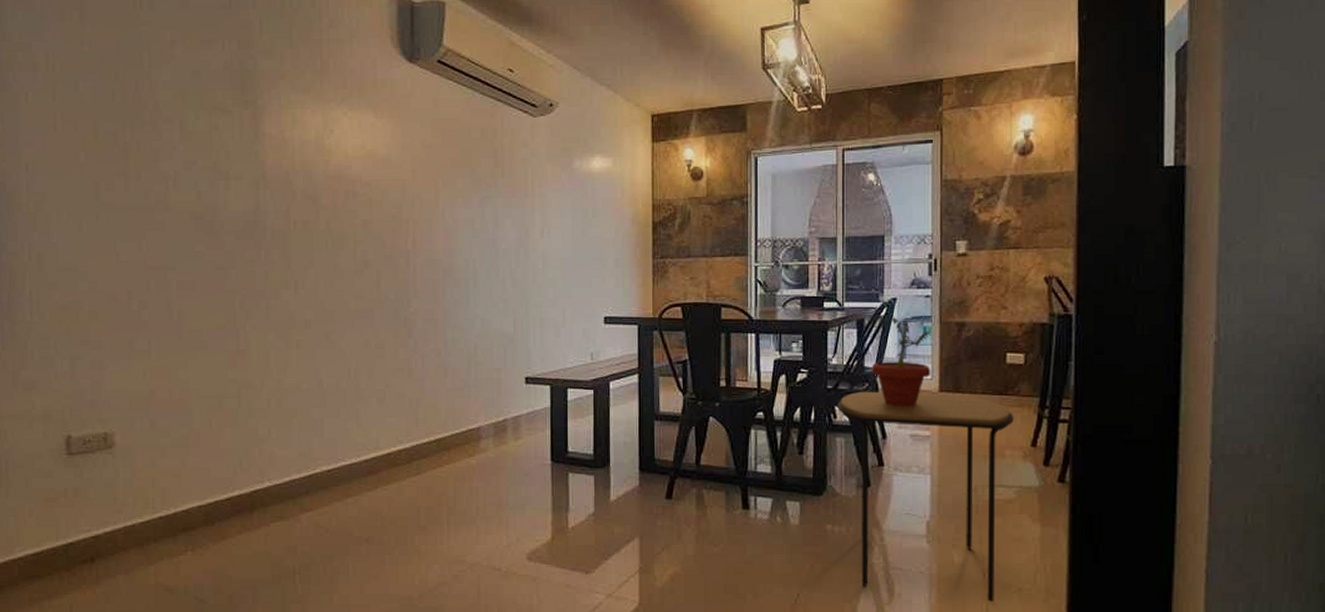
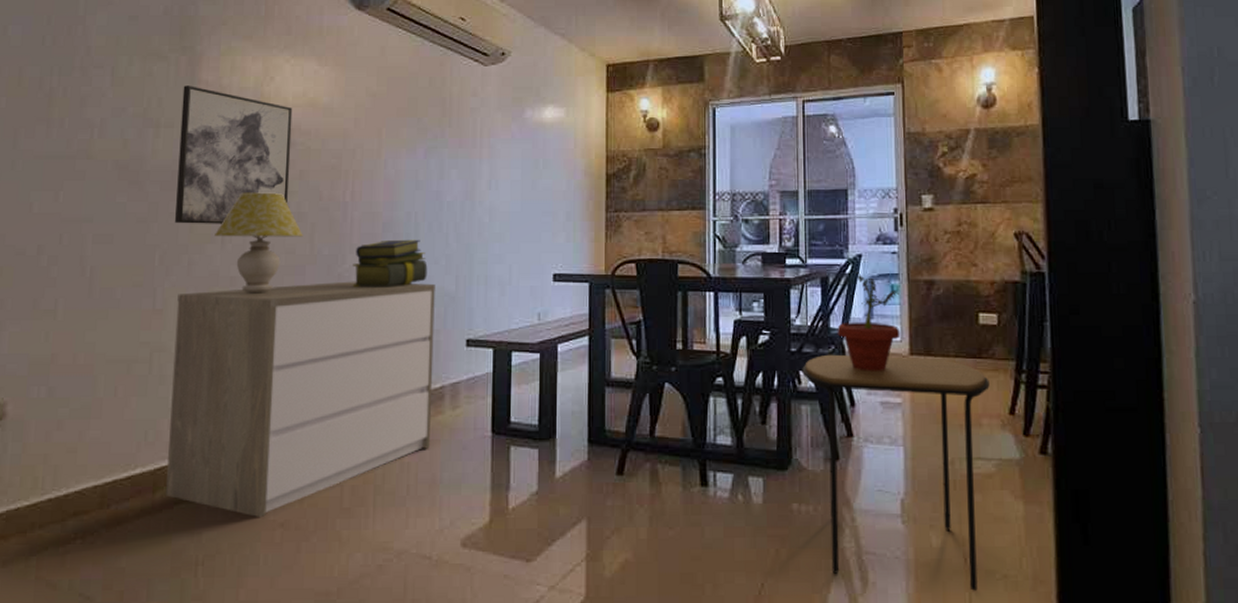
wall art: none [248,139,355,271] -> present [175,86,293,224]
dresser: none [259,324,496,534] -> present [165,281,435,518]
table lamp: none [288,241,370,335] -> present [215,192,303,294]
stack of books: none [417,285,487,330] -> present [352,239,428,288]

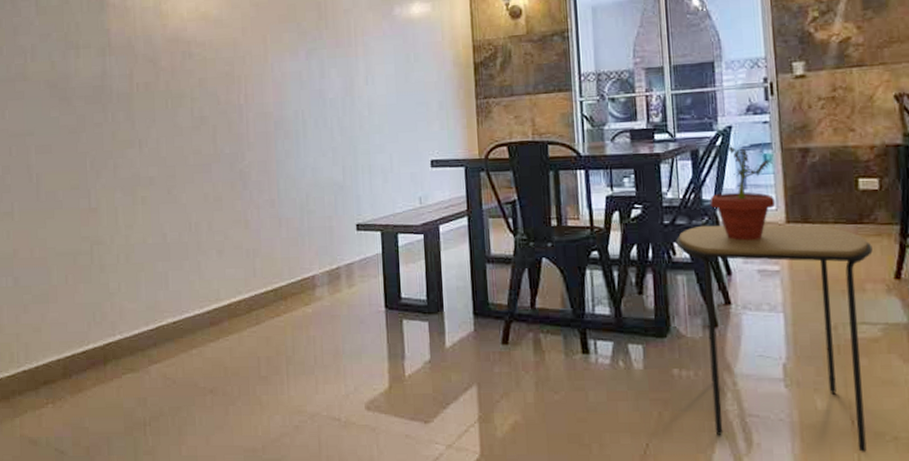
dresser: present [165,281,435,518] -> none [108,174,332,386]
wall art: present [175,86,293,224] -> none [95,9,192,133]
table lamp: present [215,192,303,294] -> none [133,100,207,191]
stack of books: present [352,239,428,288] -> none [251,135,317,182]

